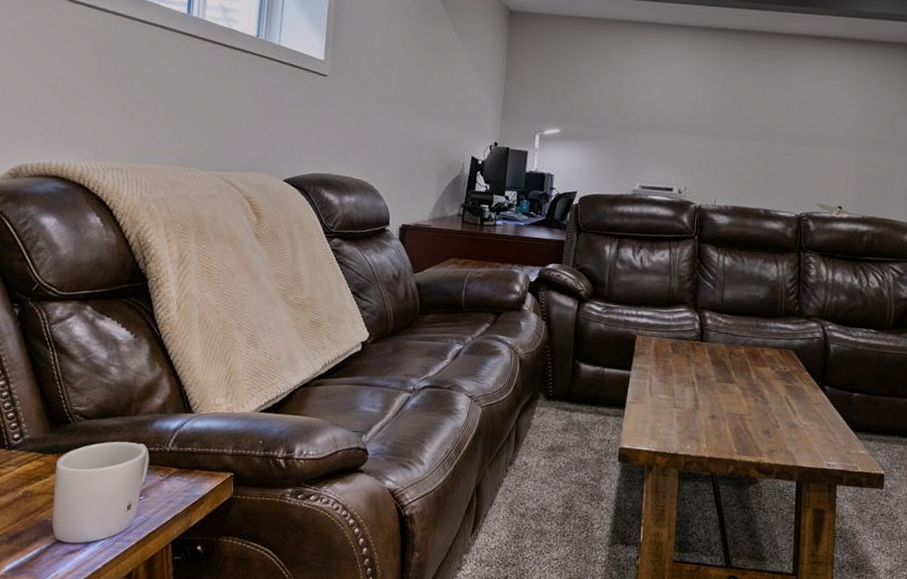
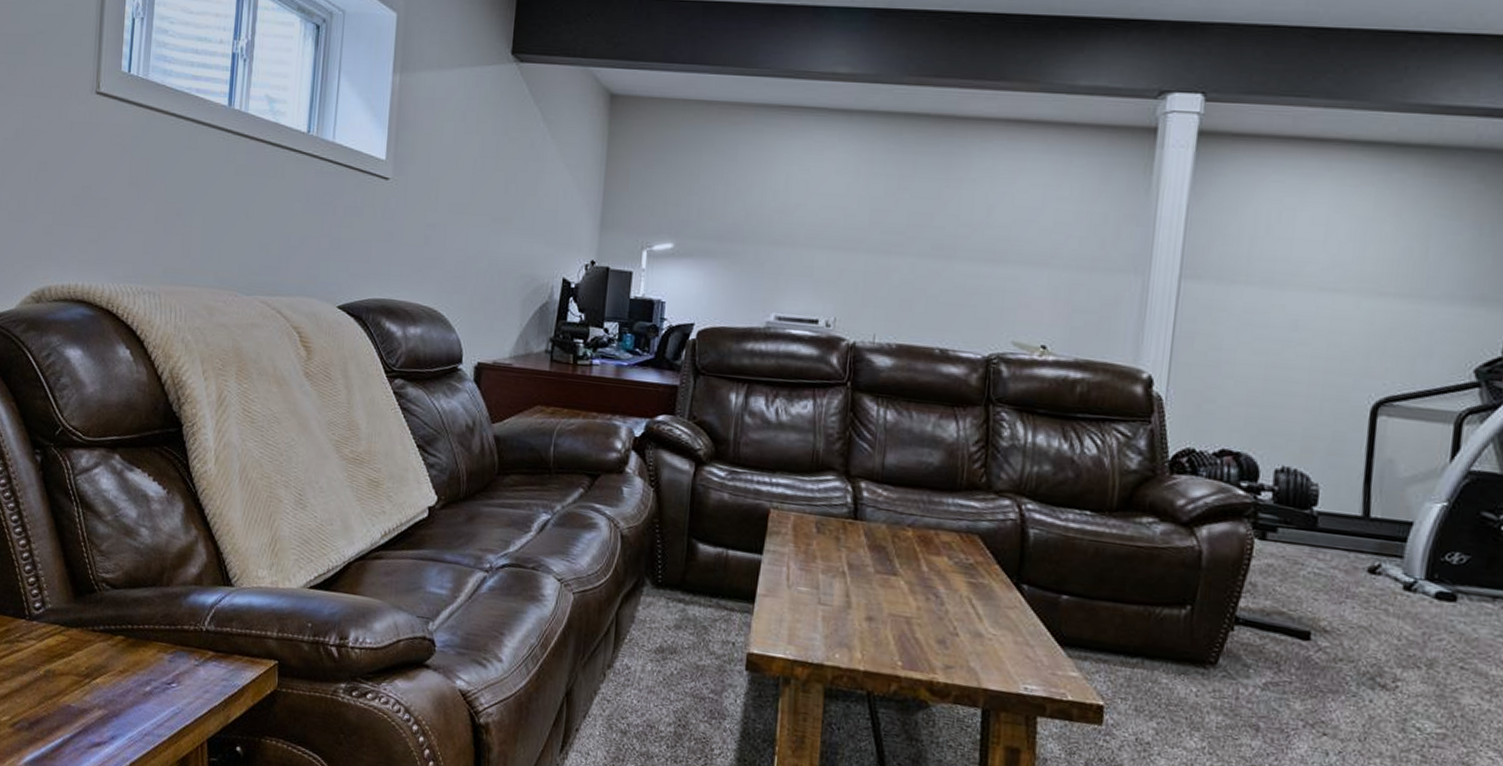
mug: present [52,441,150,544] -> none [75,616,183,735]

